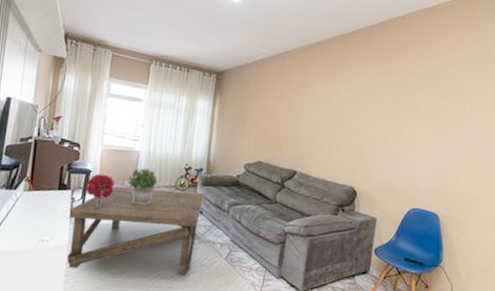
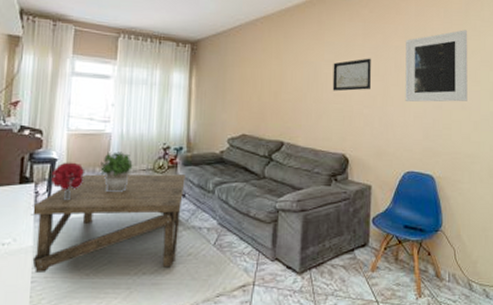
wall art: none [347,97,387,128] -> present [332,58,371,92]
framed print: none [417,75,487,146] -> present [405,30,468,102]

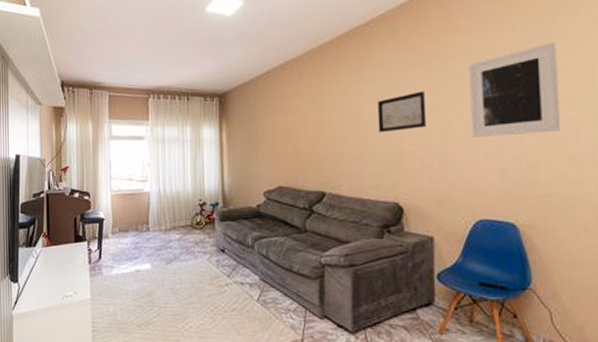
coffee table: present [31,173,185,272] -> none [86,230,224,323]
bouquet: present [52,162,84,201] -> none [101,221,129,258]
potted plant: present [100,152,133,193] -> none [143,209,172,250]

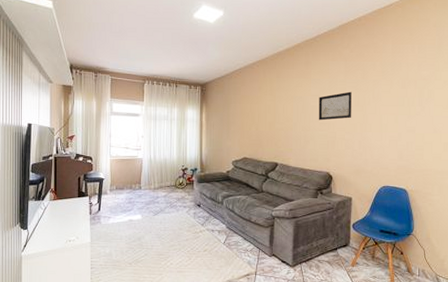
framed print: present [469,42,560,137] -> none [382,63,441,127]

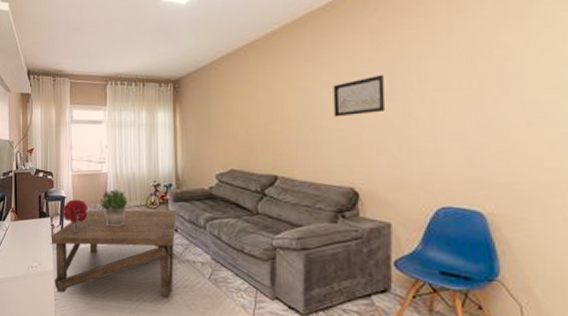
coffee table: none [88,189,200,261] -> present [50,209,177,297]
bouquet: none [101,180,124,210] -> present [63,199,88,233]
potted plant: none [136,172,160,204] -> present [100,189,128,227]

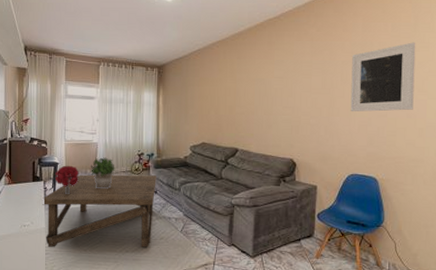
wall art: present [333,74,384,117] -> none [281,73,318,104]
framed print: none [433,21,536,122] -> present [350,42,416,112]

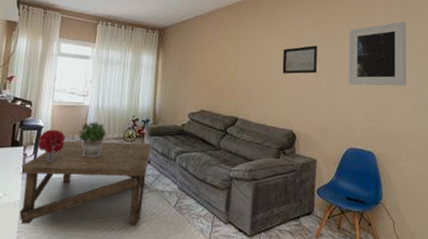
wall art: none [281,73,318,104] -> present [282,45,317,74]

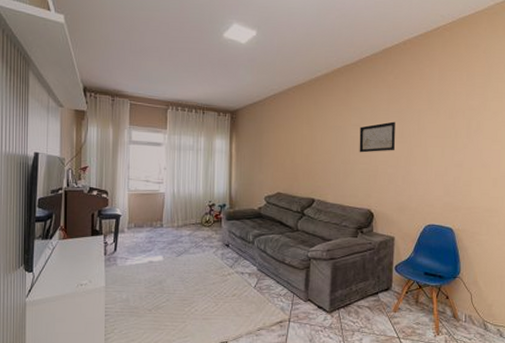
coffee table: present [19,140,151,225] -> none [102,227,229,308]
bouquet: present [38,129,65,163] -> none [117,217,143,250]
potted plant: present [78,122,107,158] -> none [157,208,184,244]
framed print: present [348,21,407,86] -> none [427,92,490,161]

